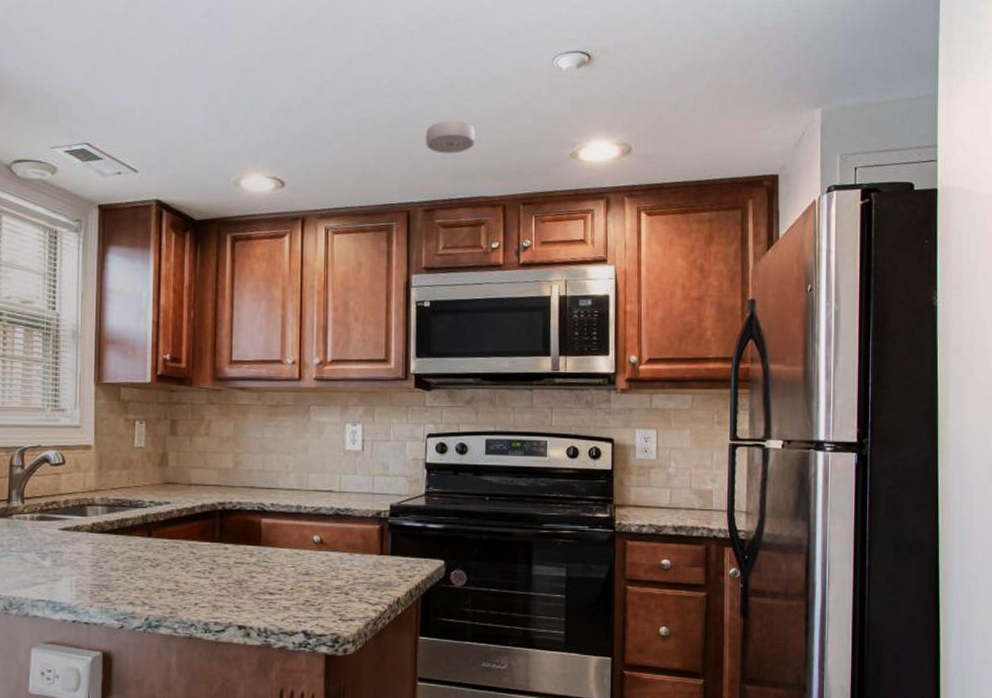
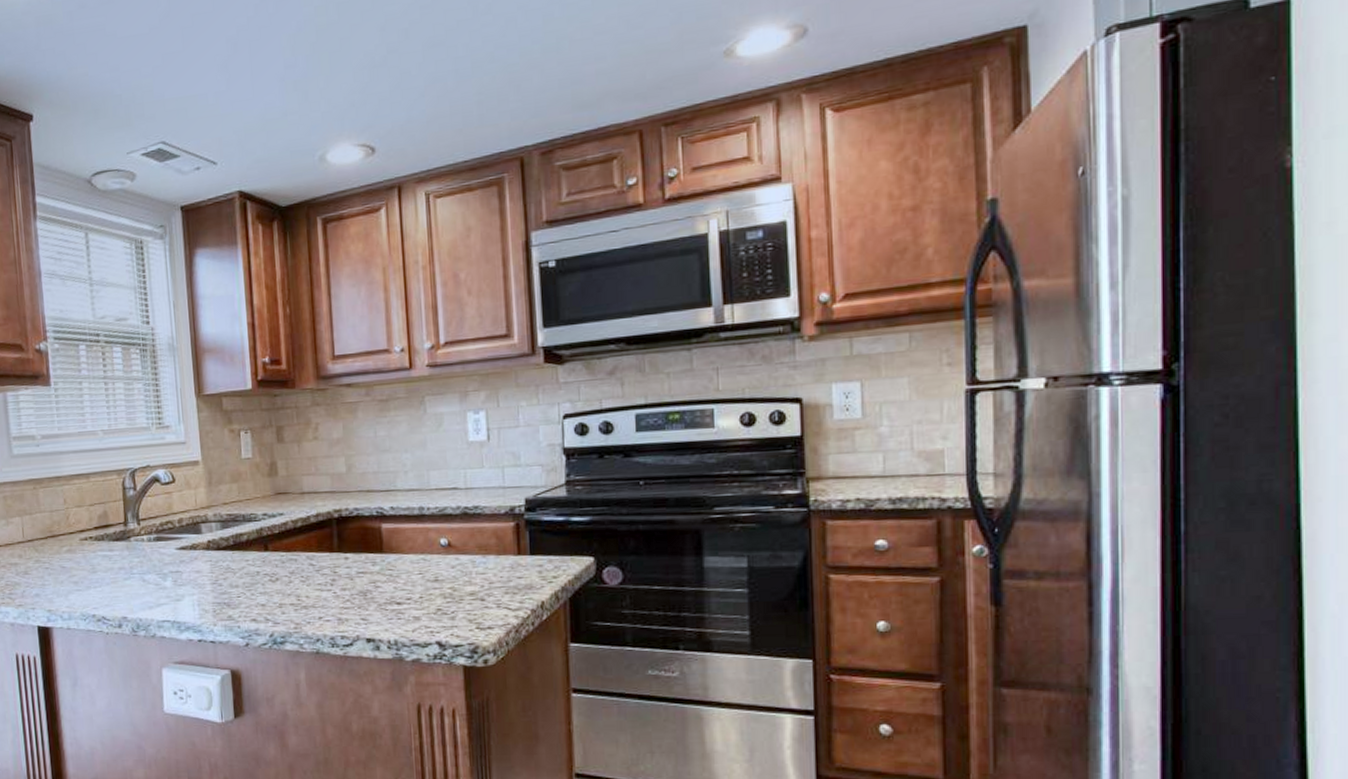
smoke detector: present [425,120,476,153] -> none [535,36,599,82]

